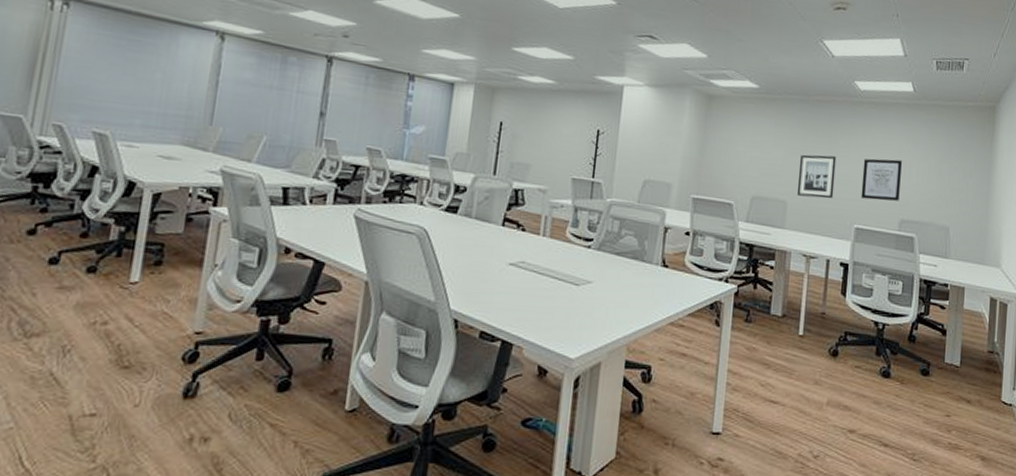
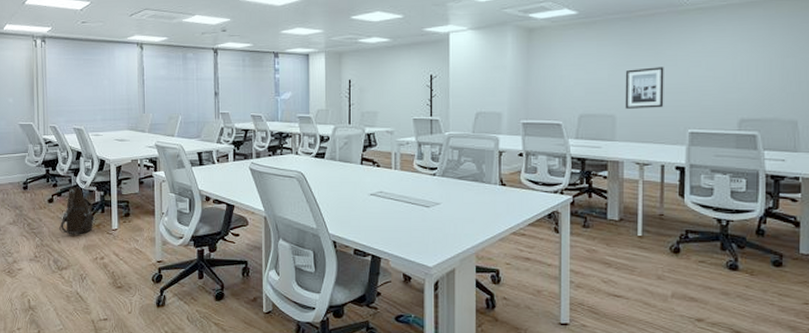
shoulder bag: none [38,215,104,287] -> present [59,187,95,235]
wall art: present [860,158,902,201] -> none [693,61,738,104]

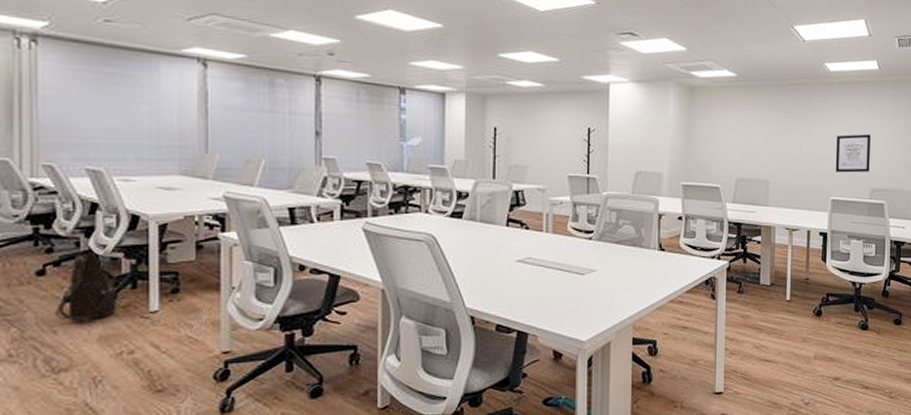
wall art: present [625,67,664,109] -> none [777,135,812,175]
wall art: none [693,61,738,104] -> present [835,134,871,173]

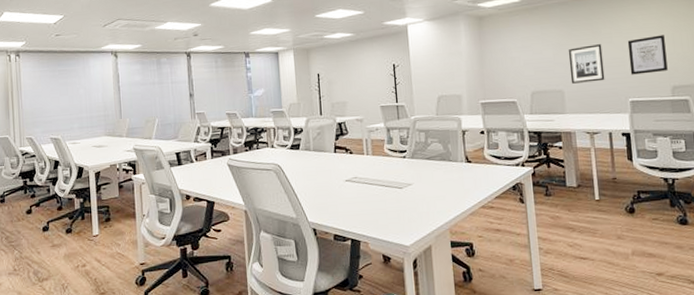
shoulder bag: present [55,253,120,322] -> none [38,196,75,245]
wall art: none [777,135,812,175] -> present [568,44,605,84]

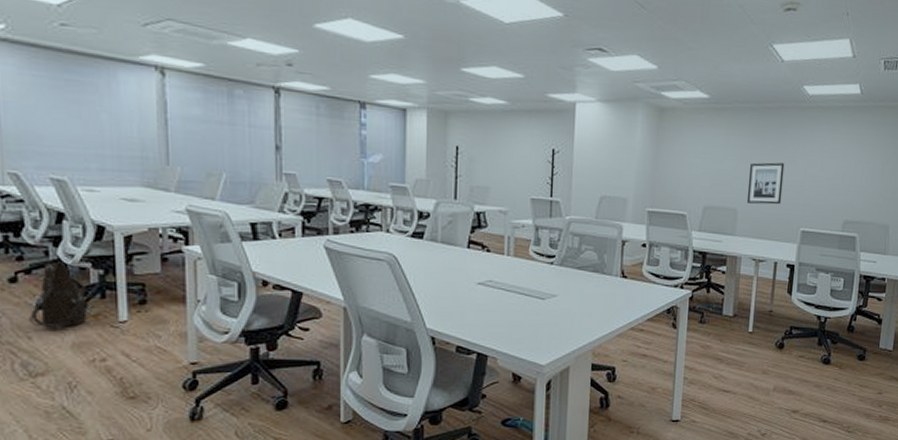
shoulder bag: none [38,196,75,245] -> present [29,262,90,329]
wall art: present [627,35,668,75] -> none [807,163,847,204]

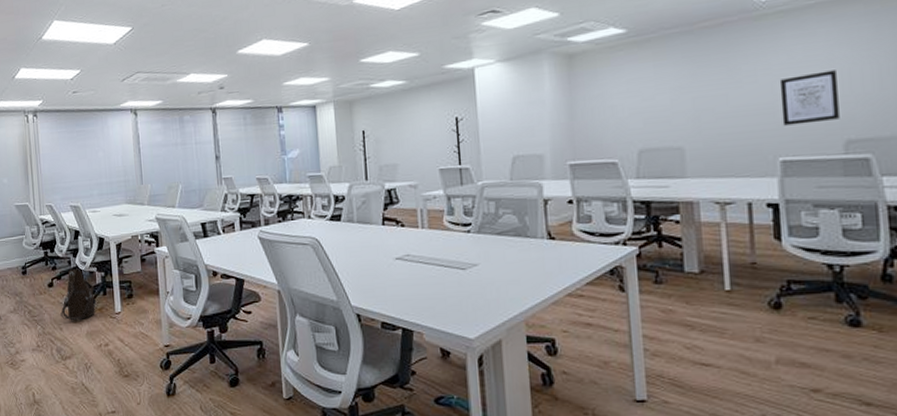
wall art: present [746,162,785,205] -> none [691,85,745,139]
wall art: none [807,163,847,204] -> present [779,70,840,126]

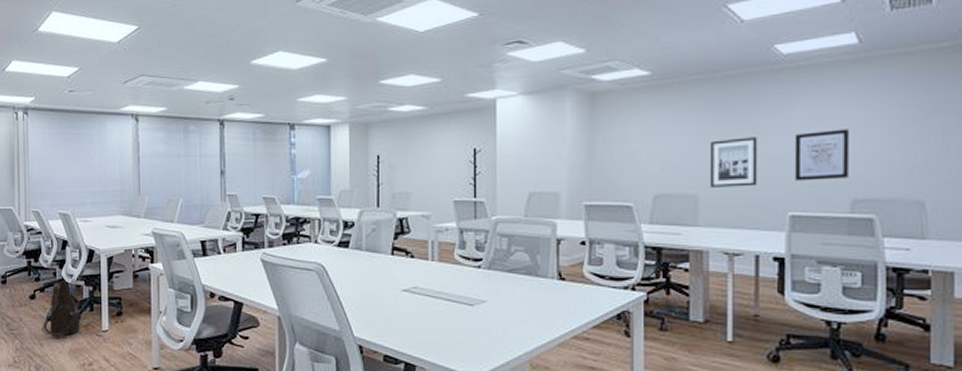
wall art: none [691,85,745,139] -> present [709,137,758,188]

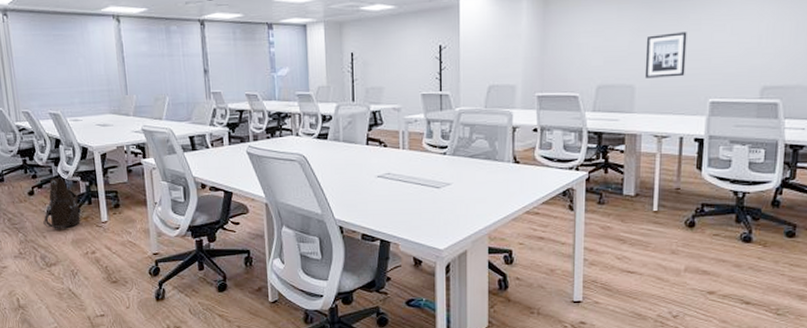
wall art: present [794,129,849,181] -> none [716,24,764,71]

